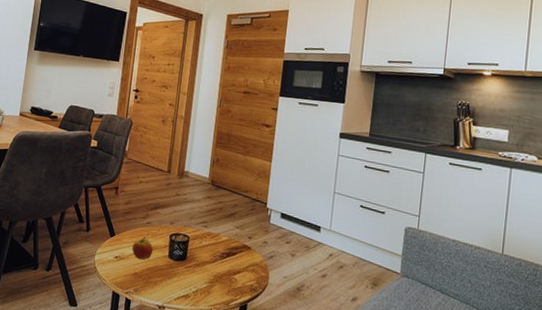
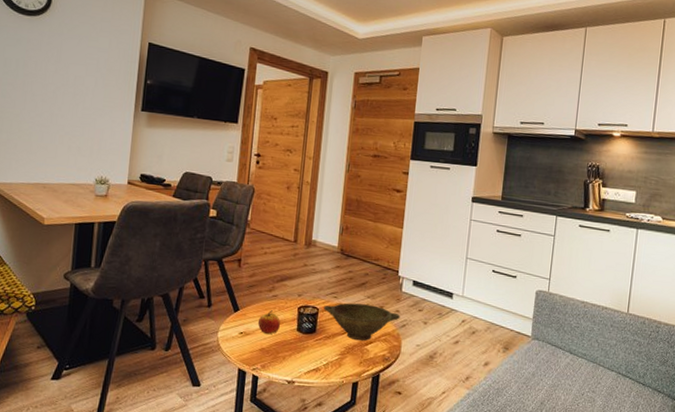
bowl: none [194,232,268,271] -> present [324,303,400,341]

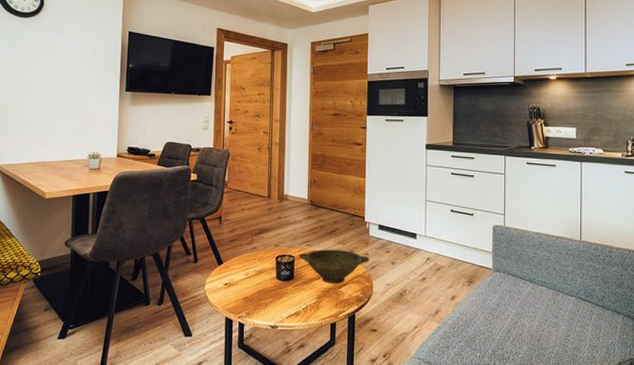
apple: present [257,310,280,335] -> none [240,261,260,284]

